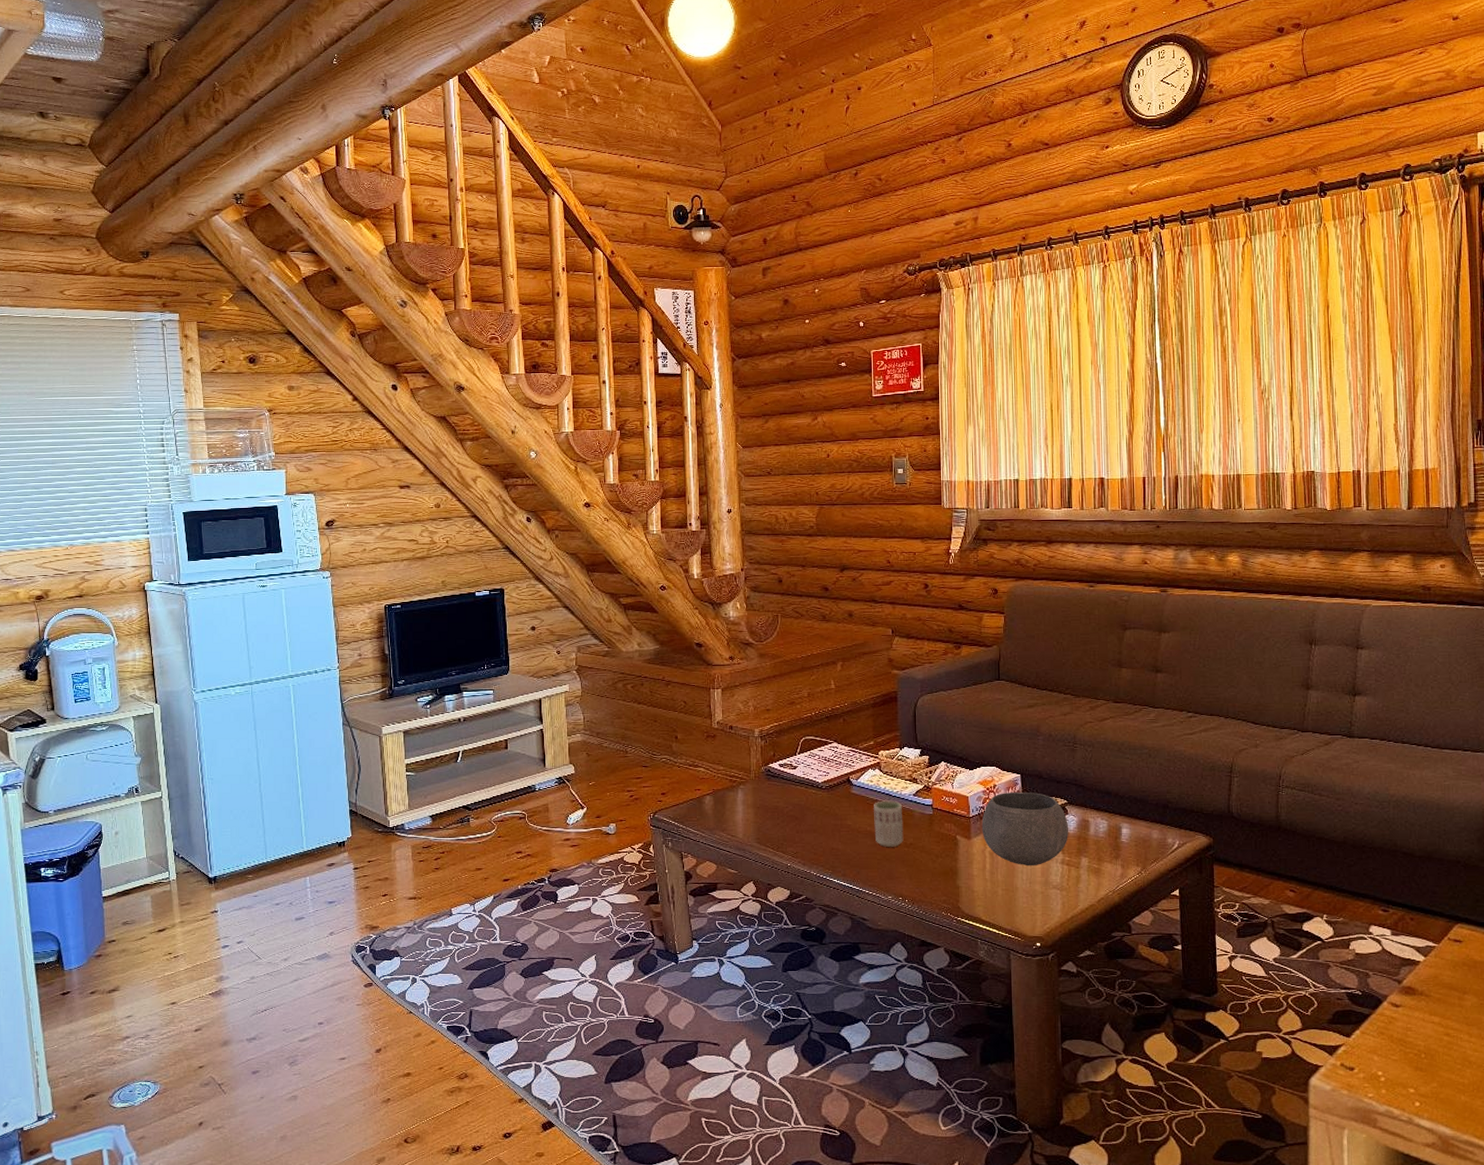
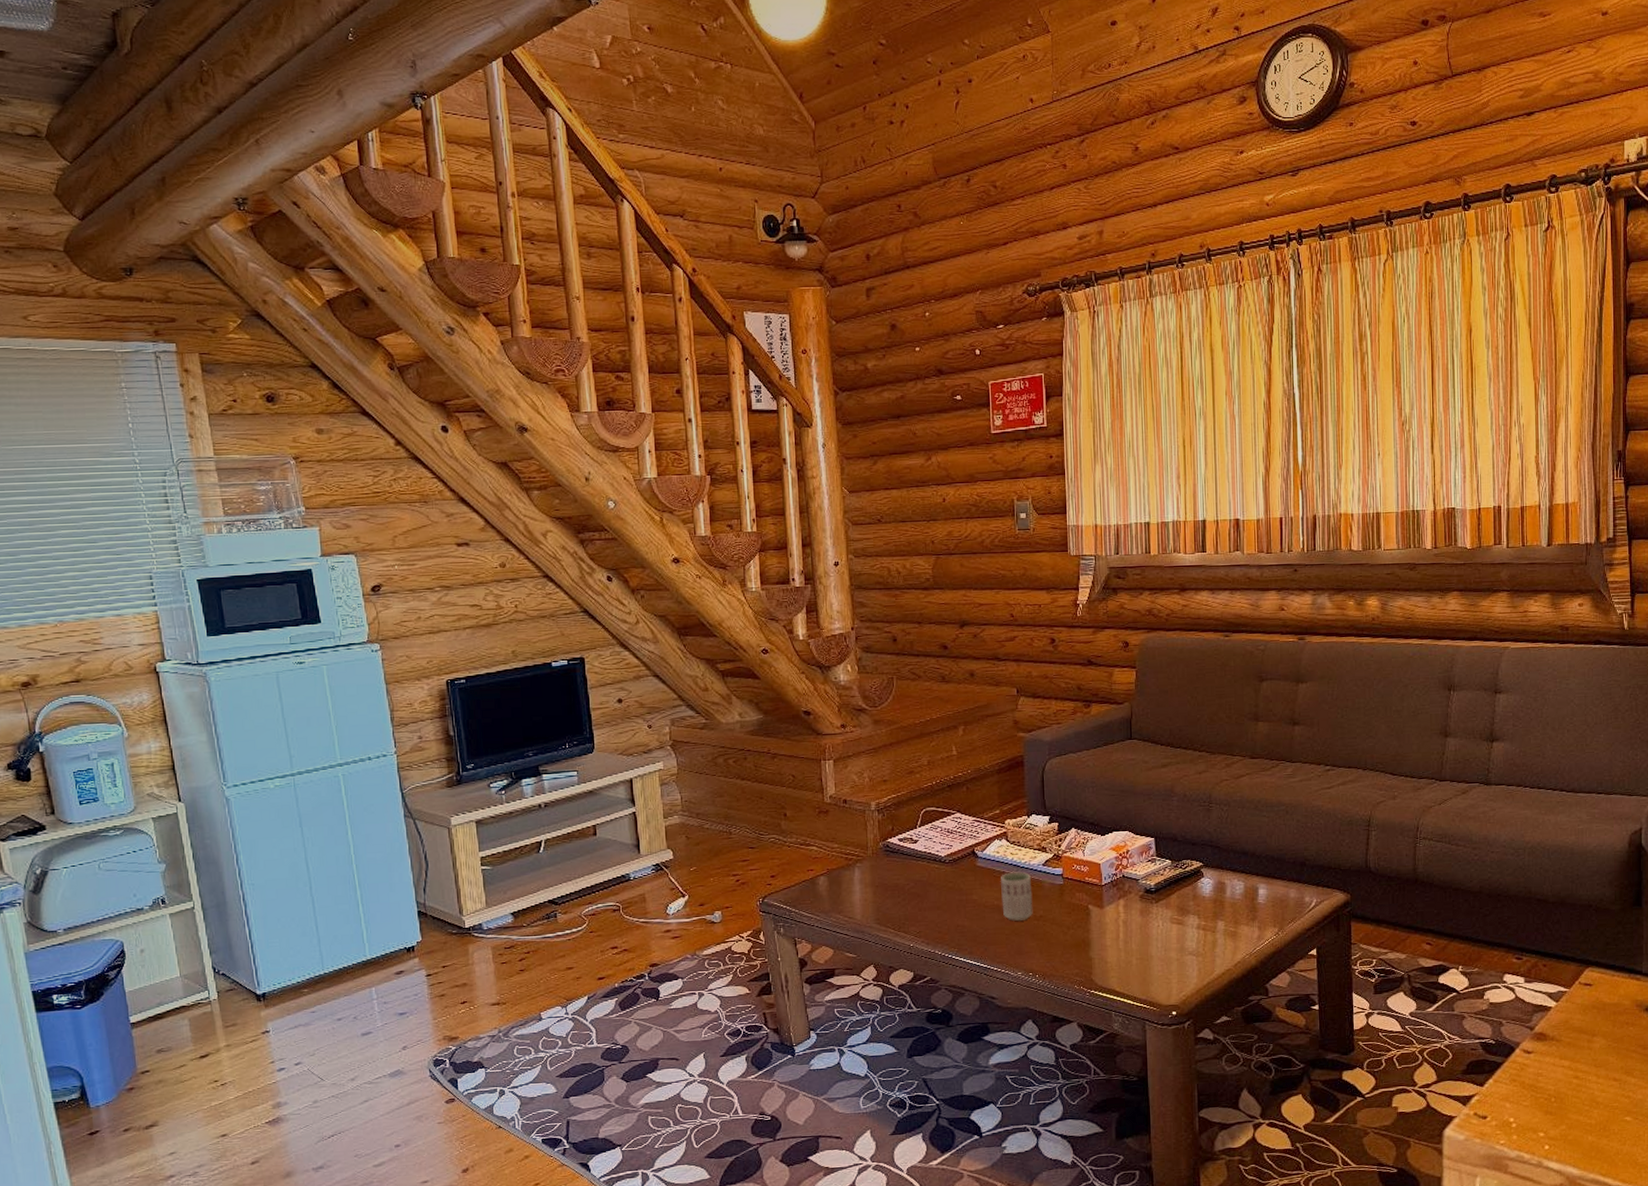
bowl: present [981,791,1068,865] -> none [1114,856,1204,933]

